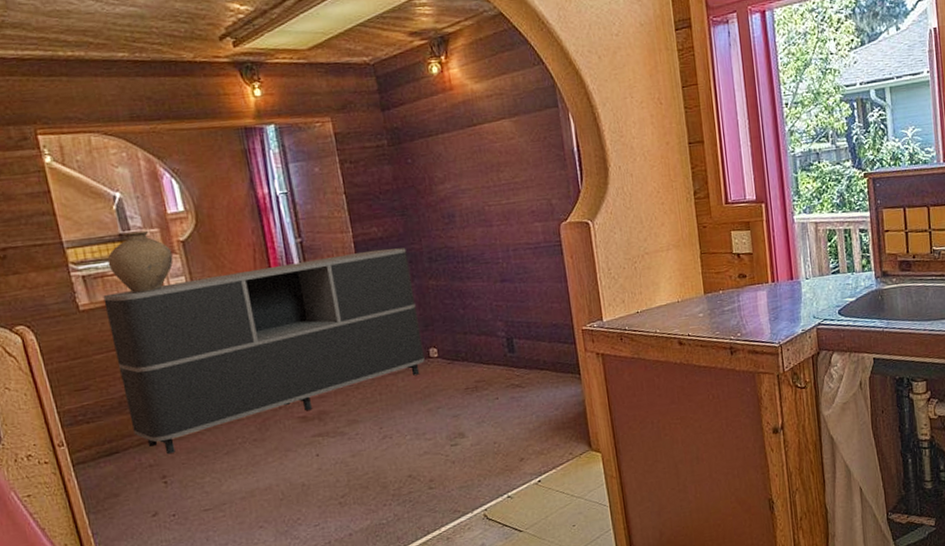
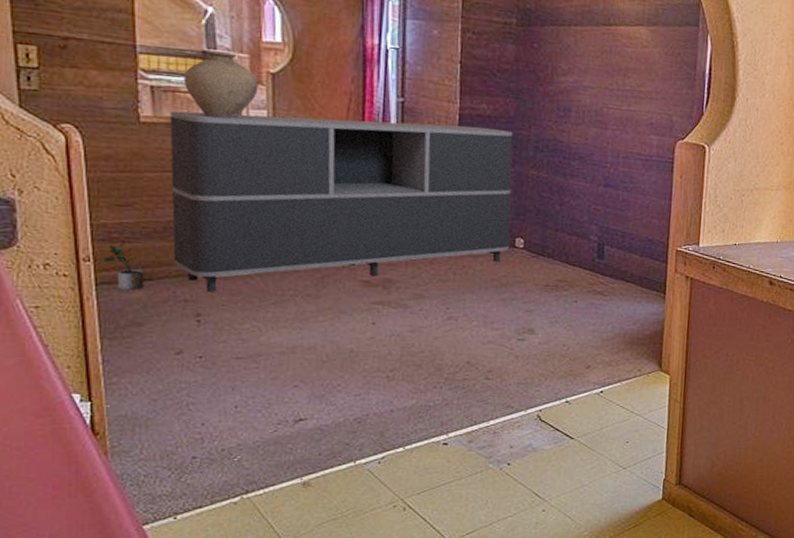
potted plant: none [75,423,113,467] -> present [104,242,144,290]

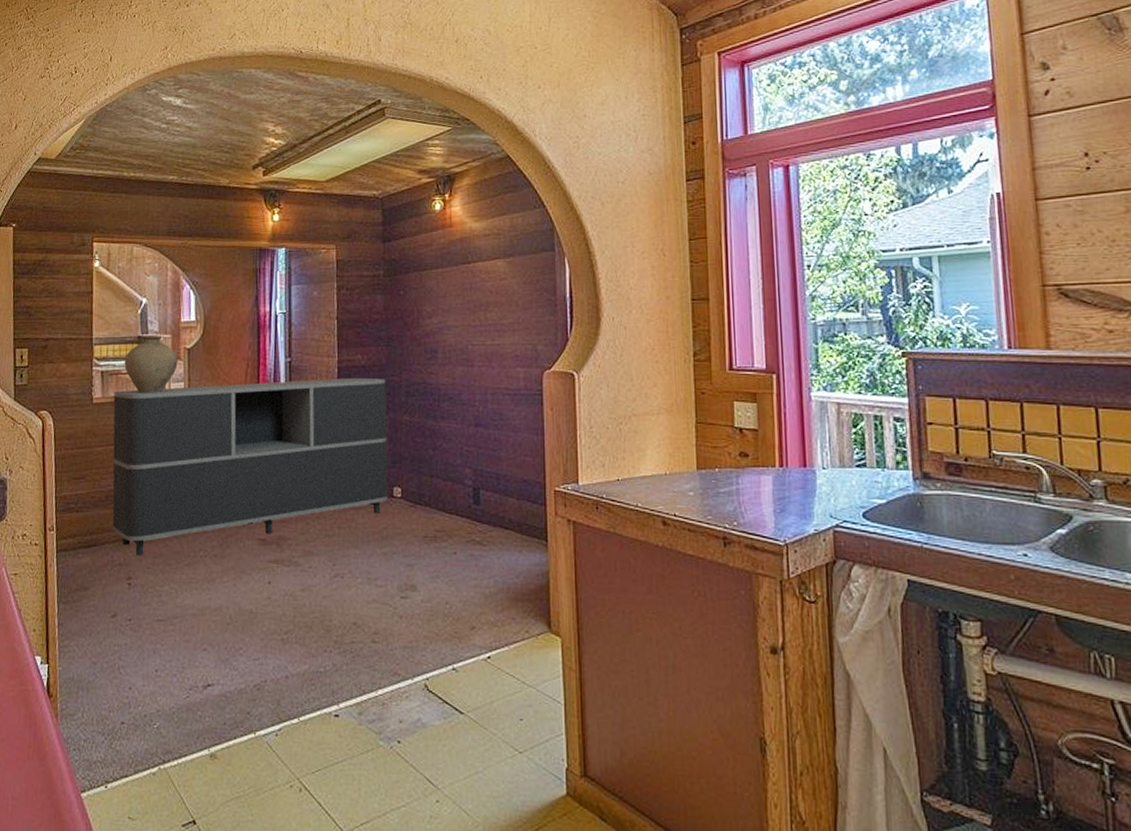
potted plant: present [104,242,144,290] -> none [63,512,91,556]

